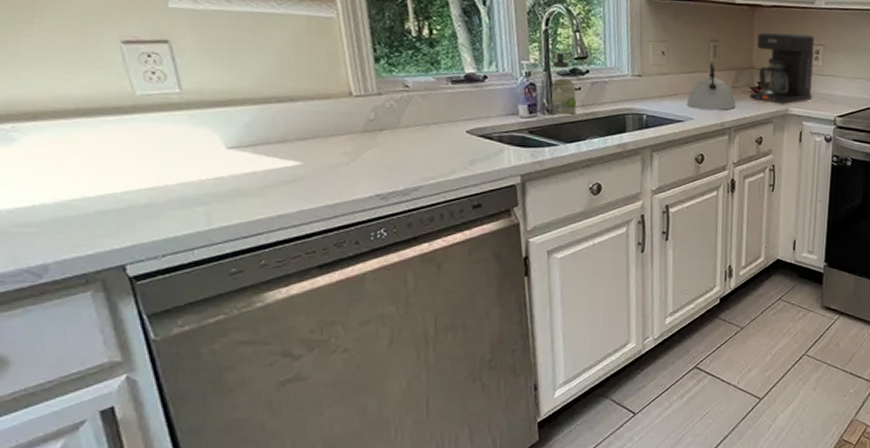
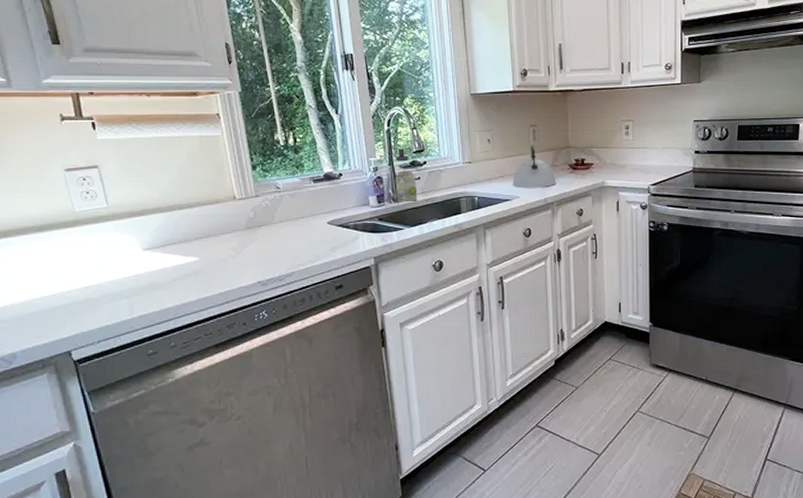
coffee maker: present [750,32,815,105] -> none [569,112,625,178]

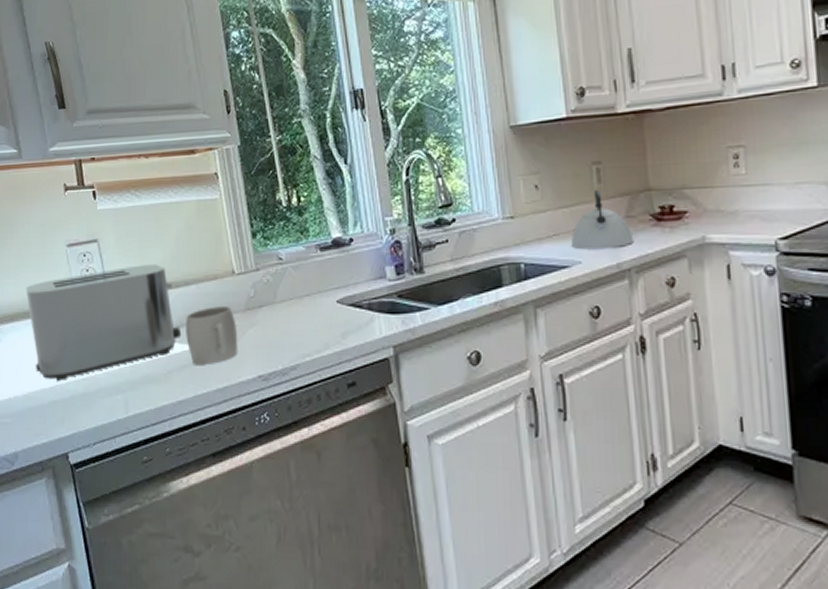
toaster: none [20,189,185,289] -> present [25,264,182,381]
mug: none [189,226,239,275] -> present [186,306,238,366]
soap dispenser: present [391,148,418,203] -> none [412,202,446,274]

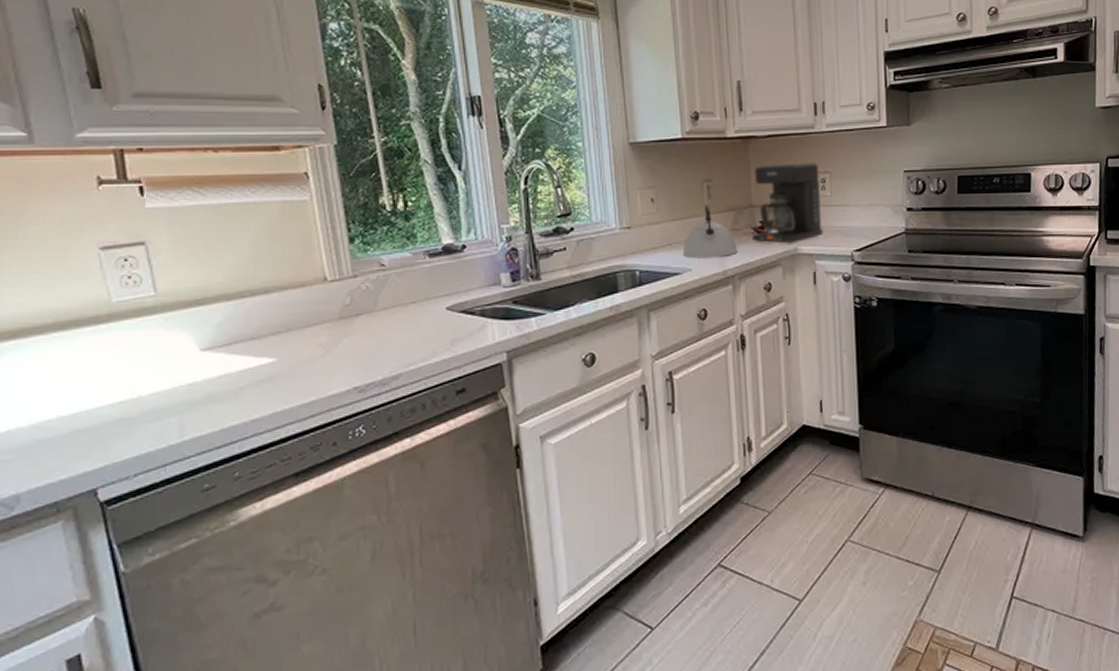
toaster: present [25,264,182,381] -> none [36,270,258,406]
mug: present [186,306,238,366] -> none [263,315,330,380]
coffee maker: none [651,136,738,232] -> present [753,163,823,244]

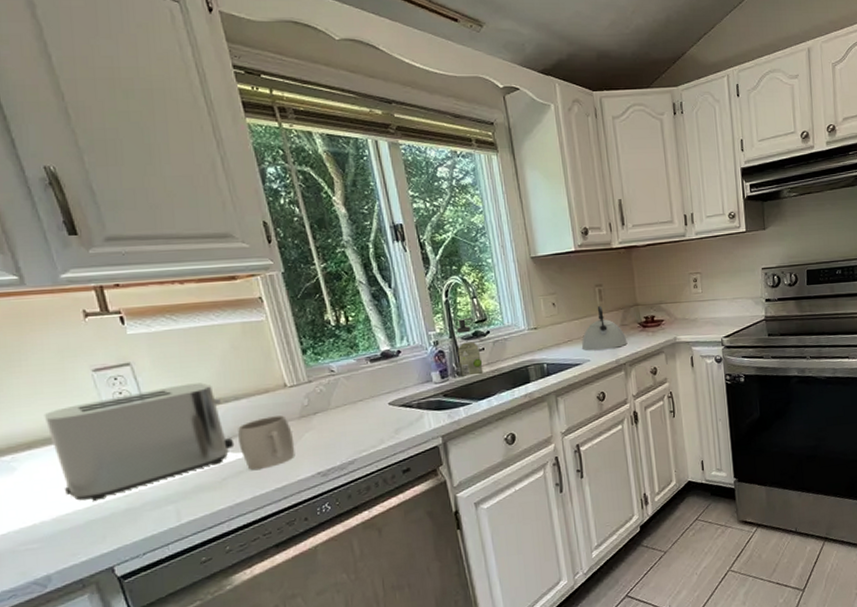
toaster: none [36,270,258,406] -> present [44,383,235,501]
mug: none [263,315,330,380] -> present [238,415,296,471]
soap dispenser: none [529,211,563,280] -> present [453,318,484,376]
coffee maker: present [753,163,823,244] -> none [638,265,697,335]

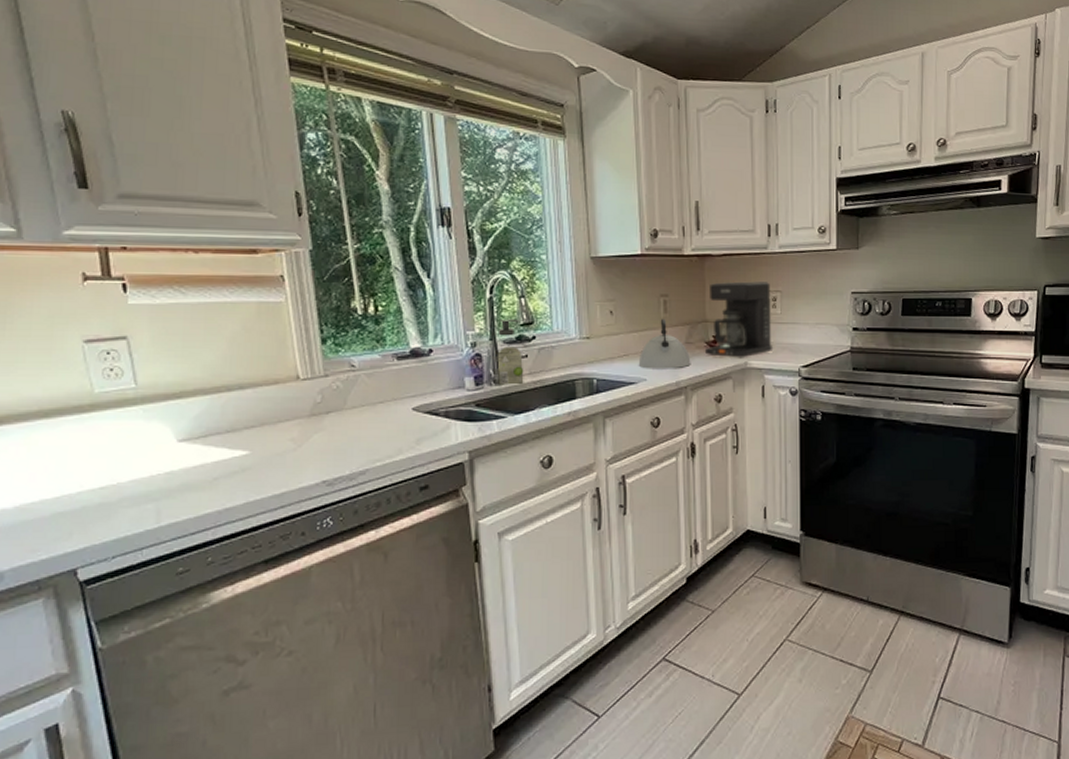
toaster: present [44,383,235,501] -> none [22,366,233,490]
mug: present [238,415,296,471] -> none [237,412,301,472]
coffee maker: none [638,265,697,335] -> present [705,281,772,358]

